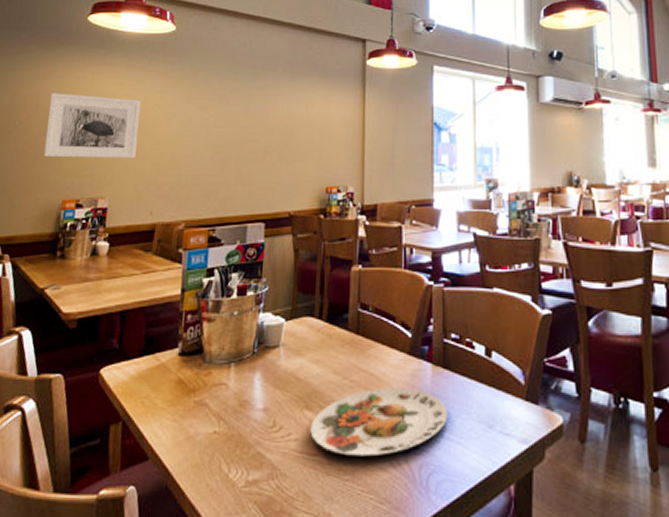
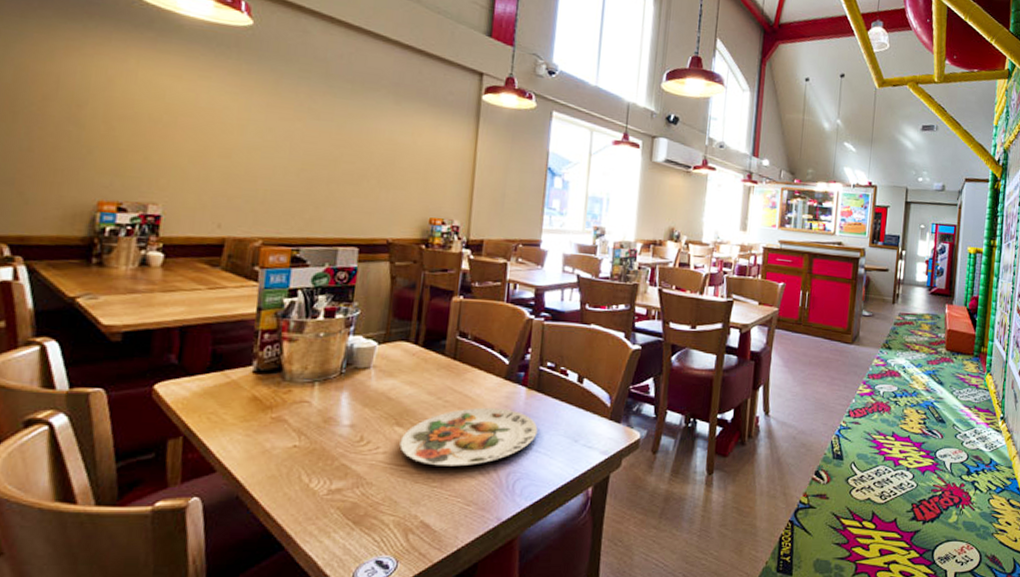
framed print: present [44,93,141,159] -> none [69,73,206,165]

